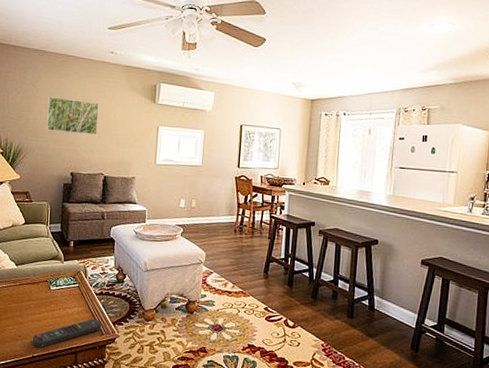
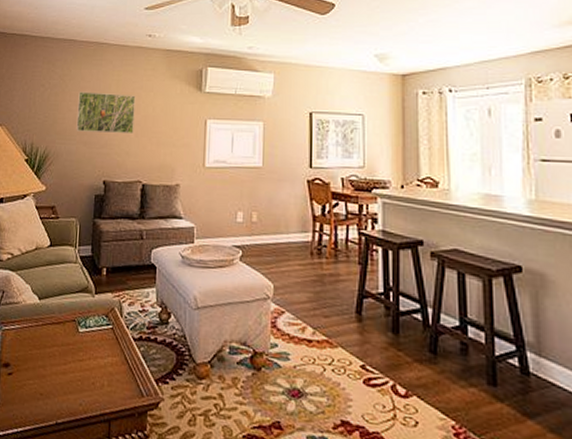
remote control: present [32,318,102,348] -> none [56,373,142,412]

